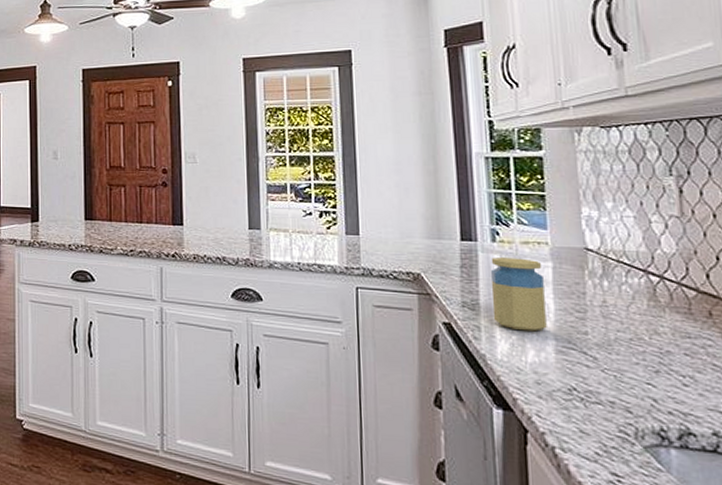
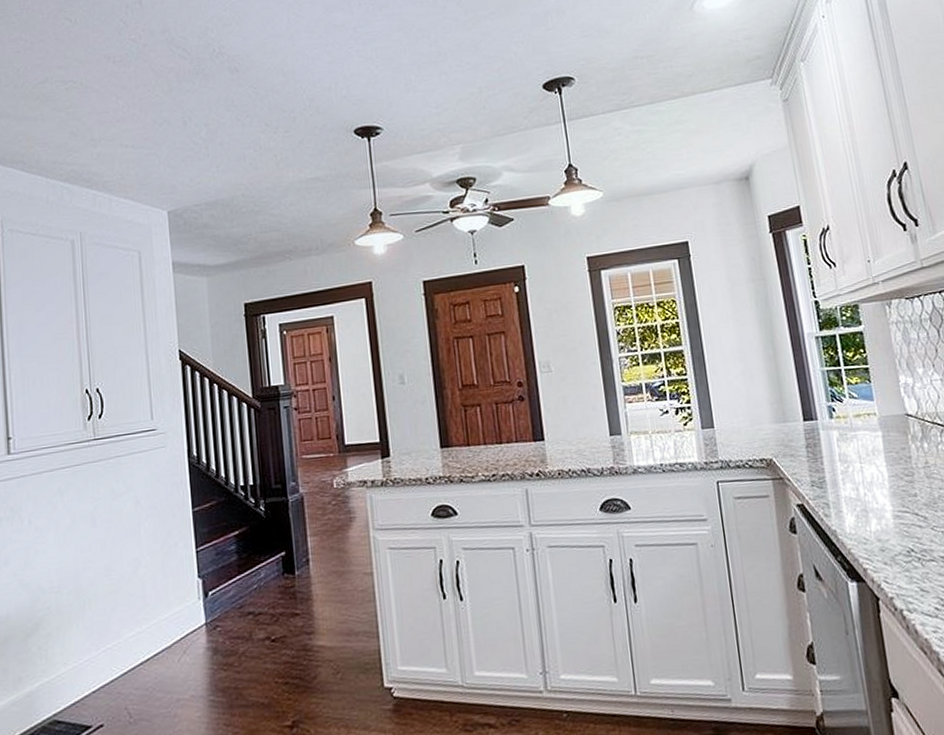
jar: present [490,256,547,332] -> none [831,431,884,502]

